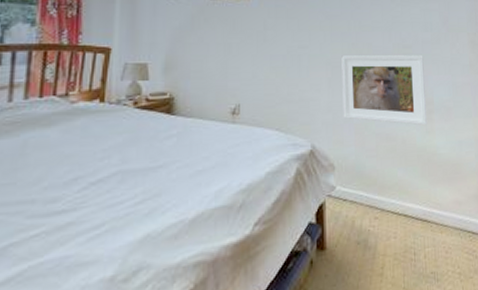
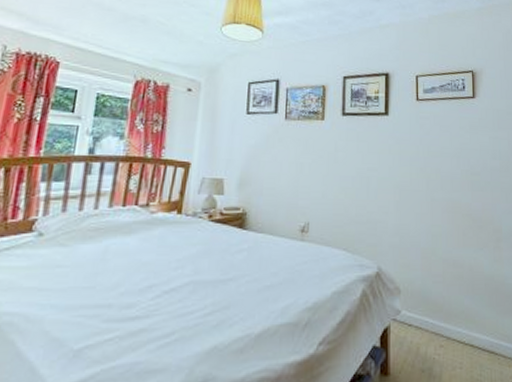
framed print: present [341,55,427,126] -> none [410,179,495,254]

